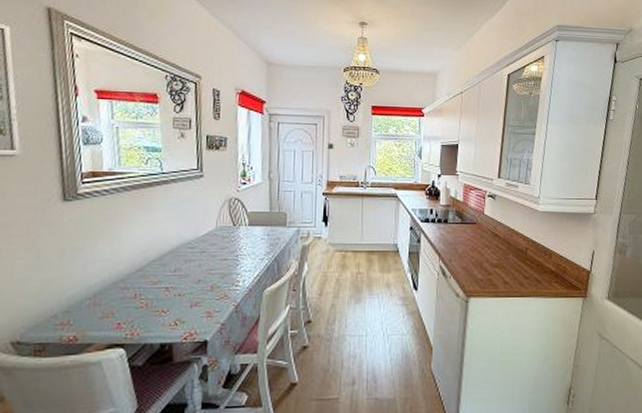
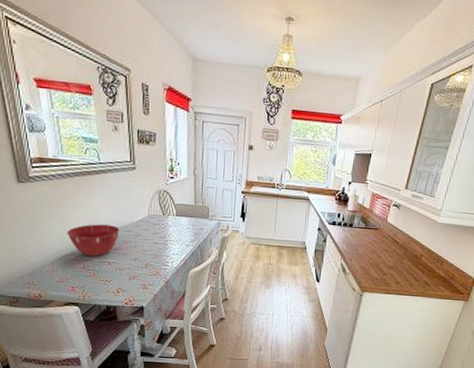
mixing bowl: none [117,242,182,283] -> present [67,224,120,257]

